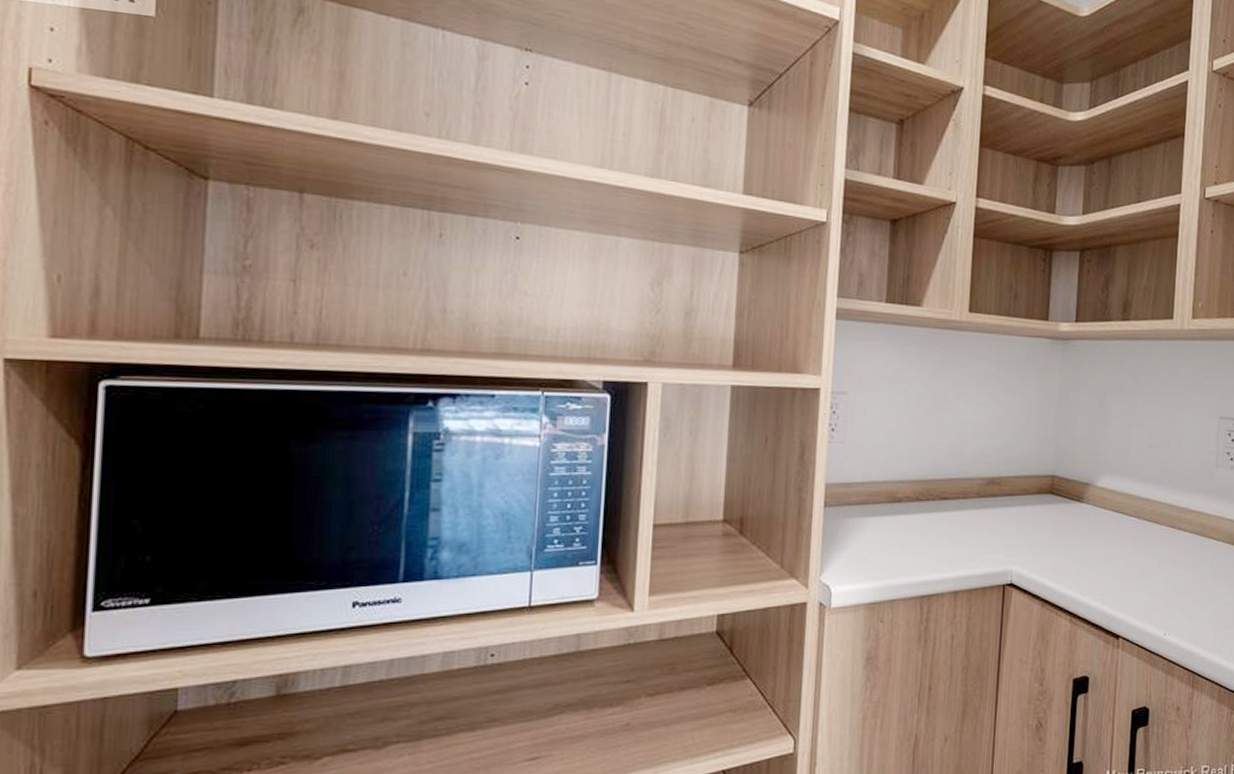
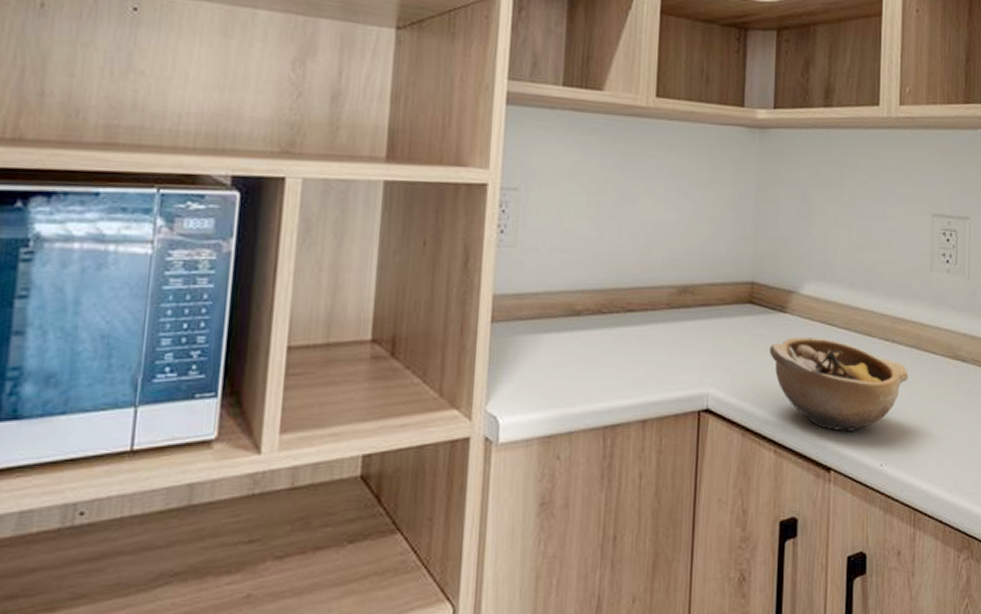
bowl: none [1067,524,1192,605] -> present [769,338,908,432]

